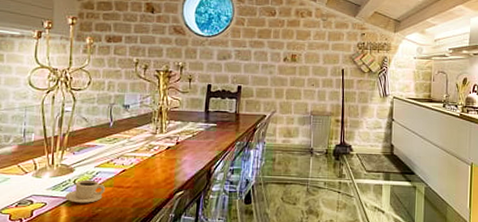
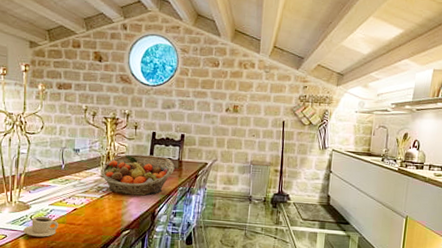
fruit basket: none [152,108,231,153] -> present [100,154,175,196]

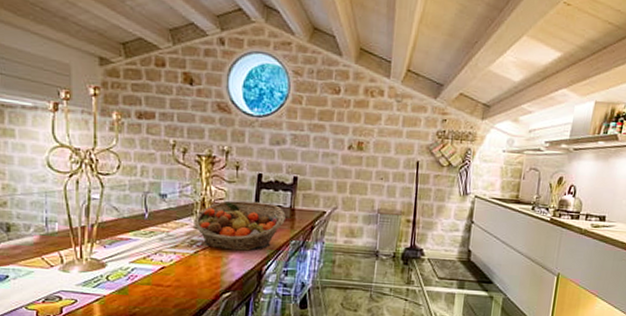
cup: present [23,216,59,237] -> none [98,276,143,302]

